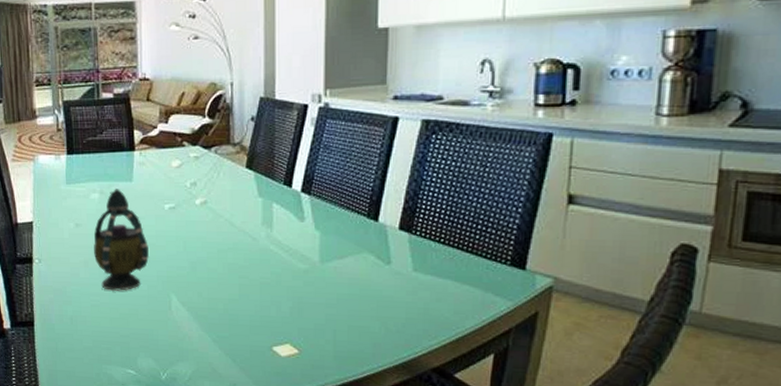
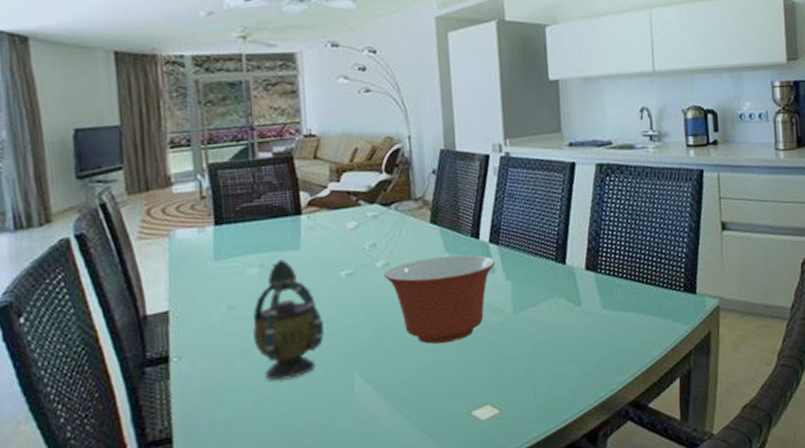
mixing bowl: none [201,200,306,282] -> present [383,254,496,344]

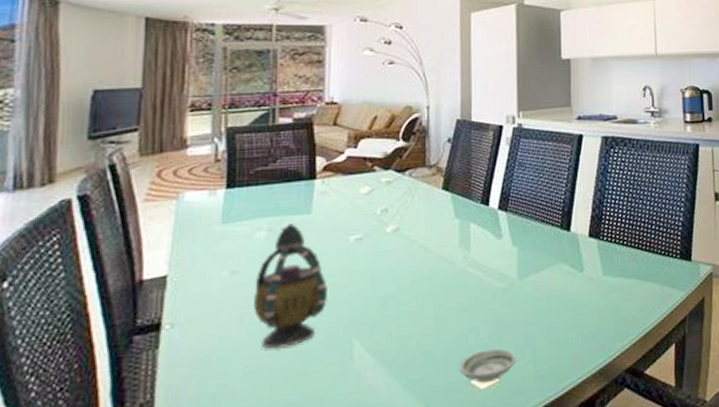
mixing bowl: present [383,254,496,344] -> none [392,220,503,310]
saucer: none [459,381,517,415] -> present [459,348,517,383]

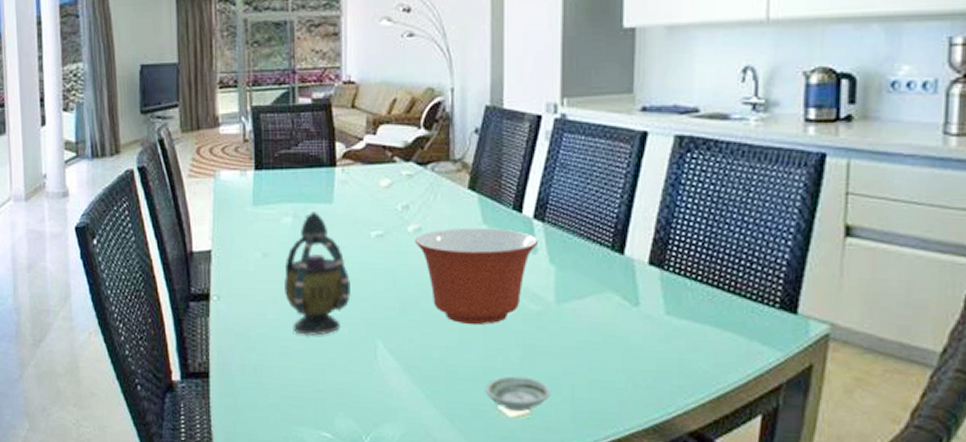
mixing bowl: none [392,220,503,310] -> present [414,227,539,325]

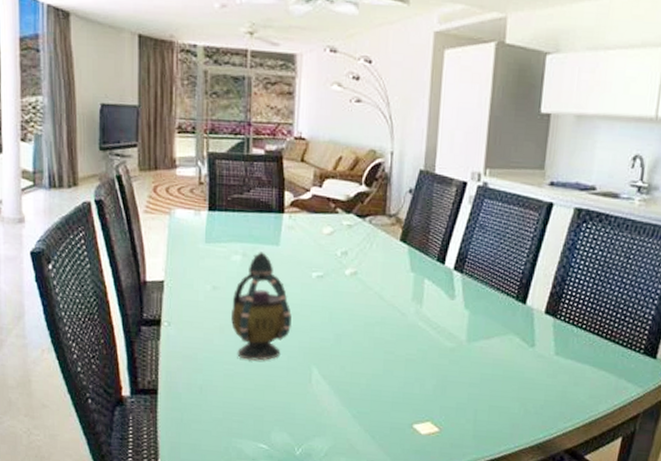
mixing bowl: present [414,227,539,325] -> none [350,274,457,358]
saucer: present [485,376,551,412] -> none [403,400,458,431]

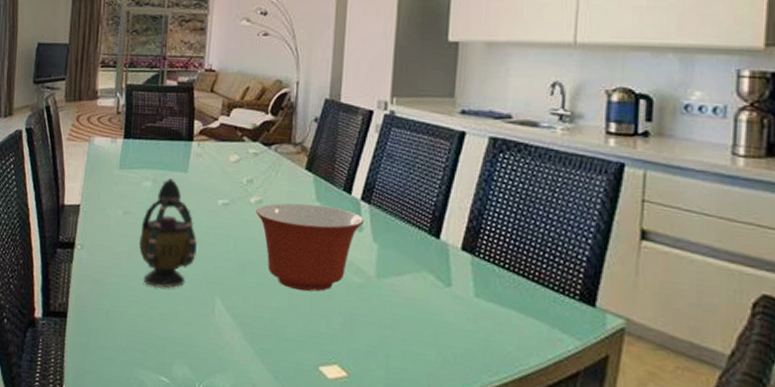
mixing bowl: none [350,274,457,358] -> present [255,203,365,292]

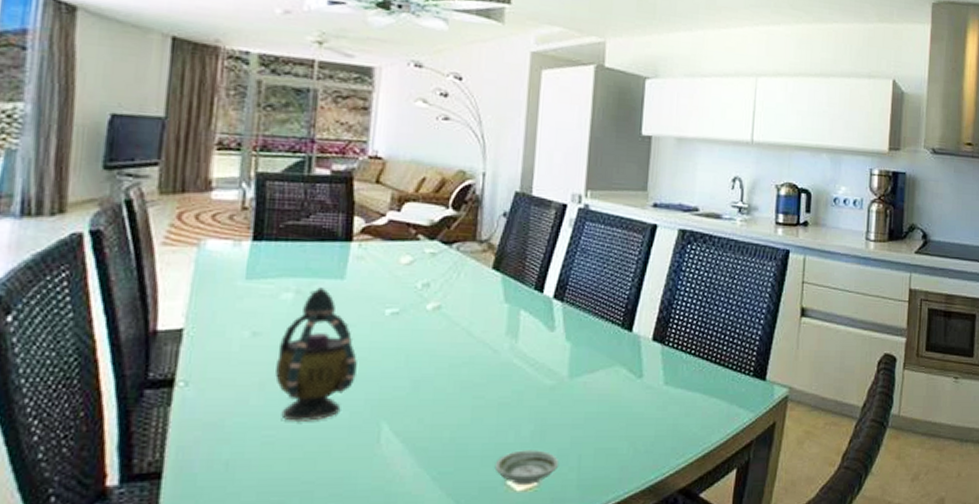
mixing bowl: present [255,203,365,292] -> none [432,306,557,402]
saucer: none [308,340,368,375] -> present [494,450,559,486]

